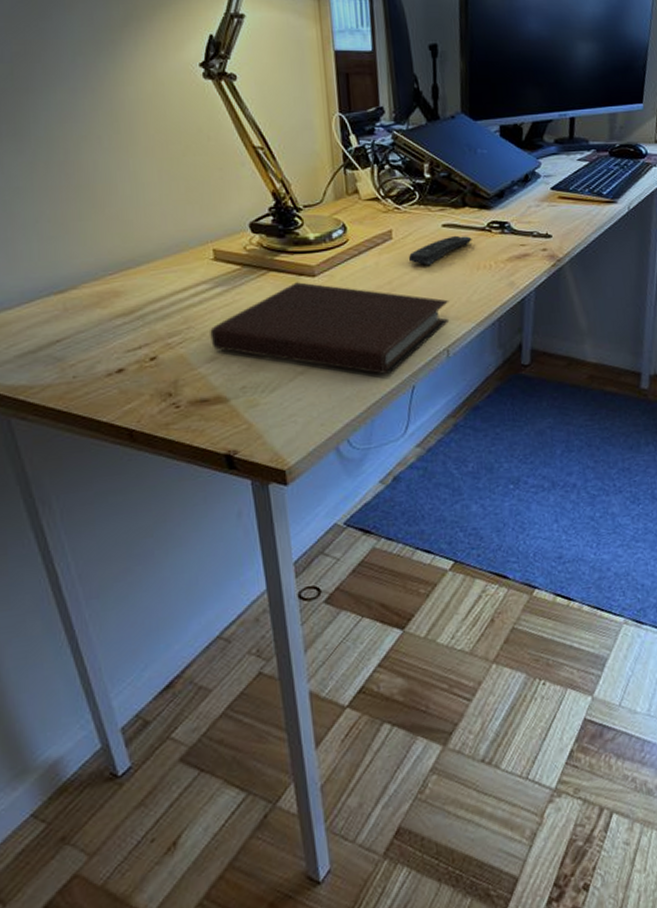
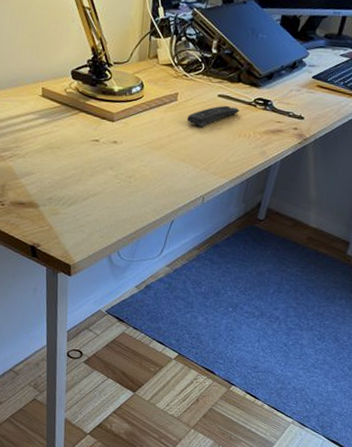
notebook: present [210,282,450,375] -> none [31,124,212,209]

